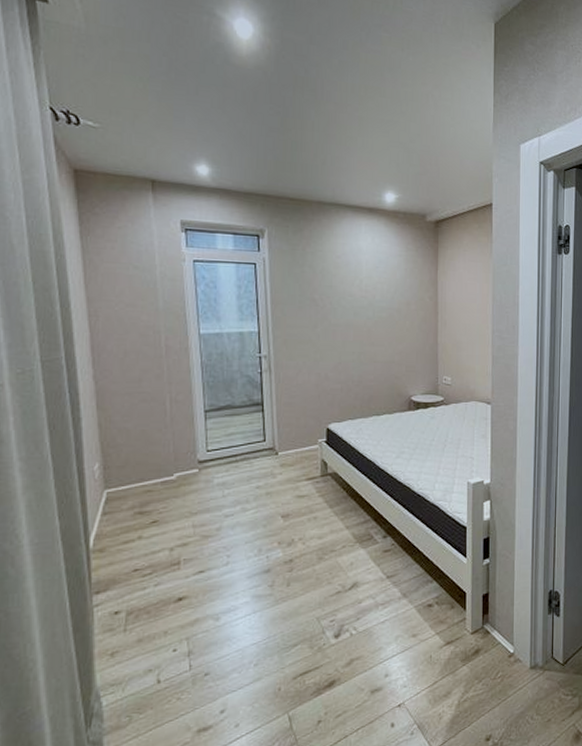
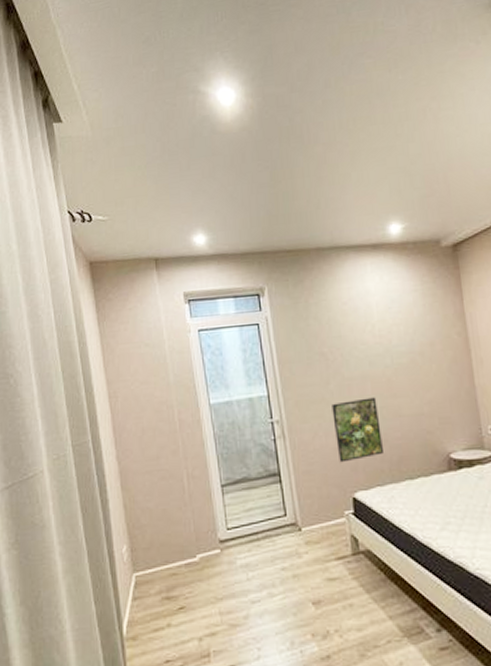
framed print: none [316,343,358,398] -> present [331,397,383,463]

